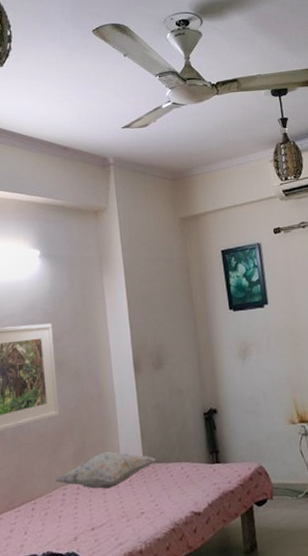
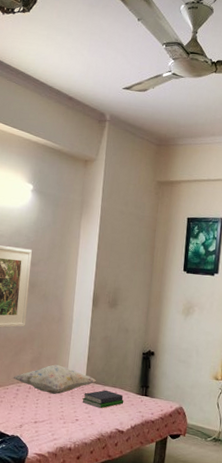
book: none [144,467,194,492] -> present [82,390,124,409]

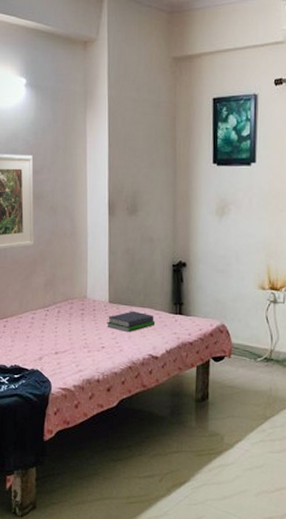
decorative pillow: present [13,364,96,394] -> none [26,286,121,320]

